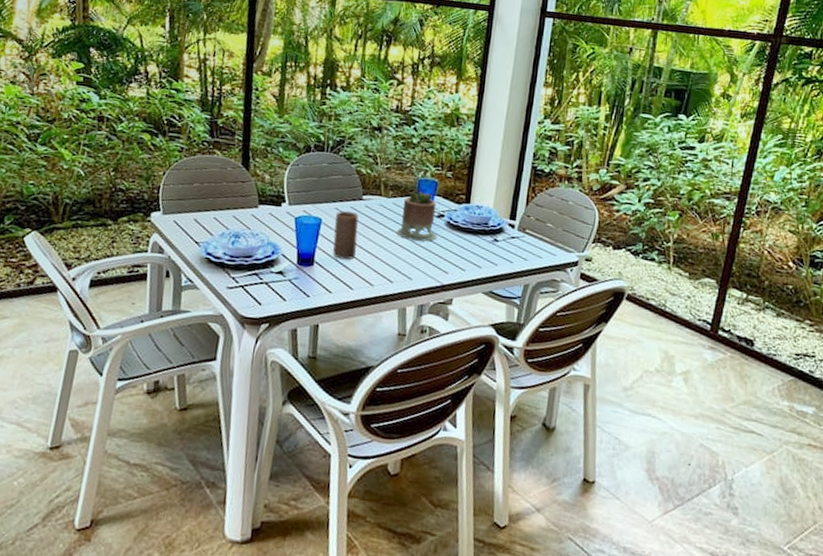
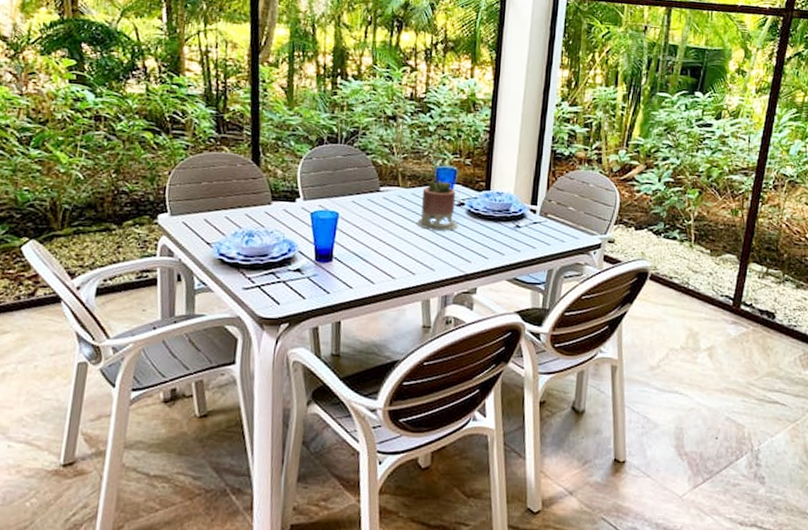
candle: present [333,211,359,260] -> none [351,204,377,254]

